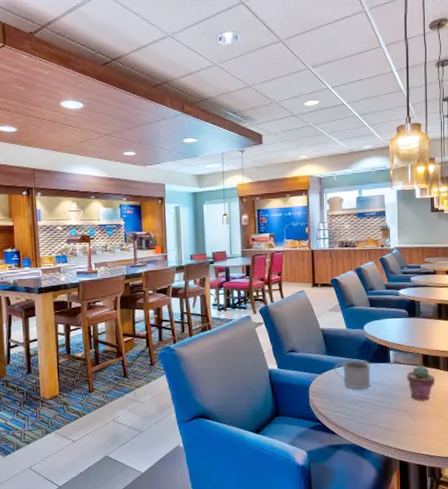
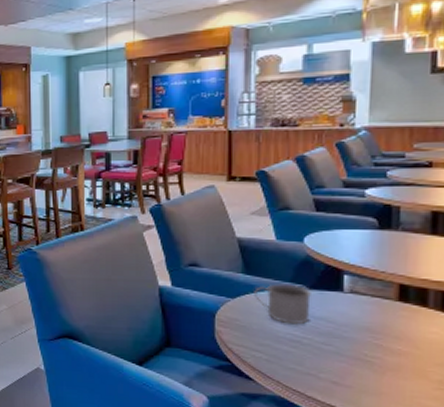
potted succulent: present [407,366,435,401] -> none [370,300,419,350]

